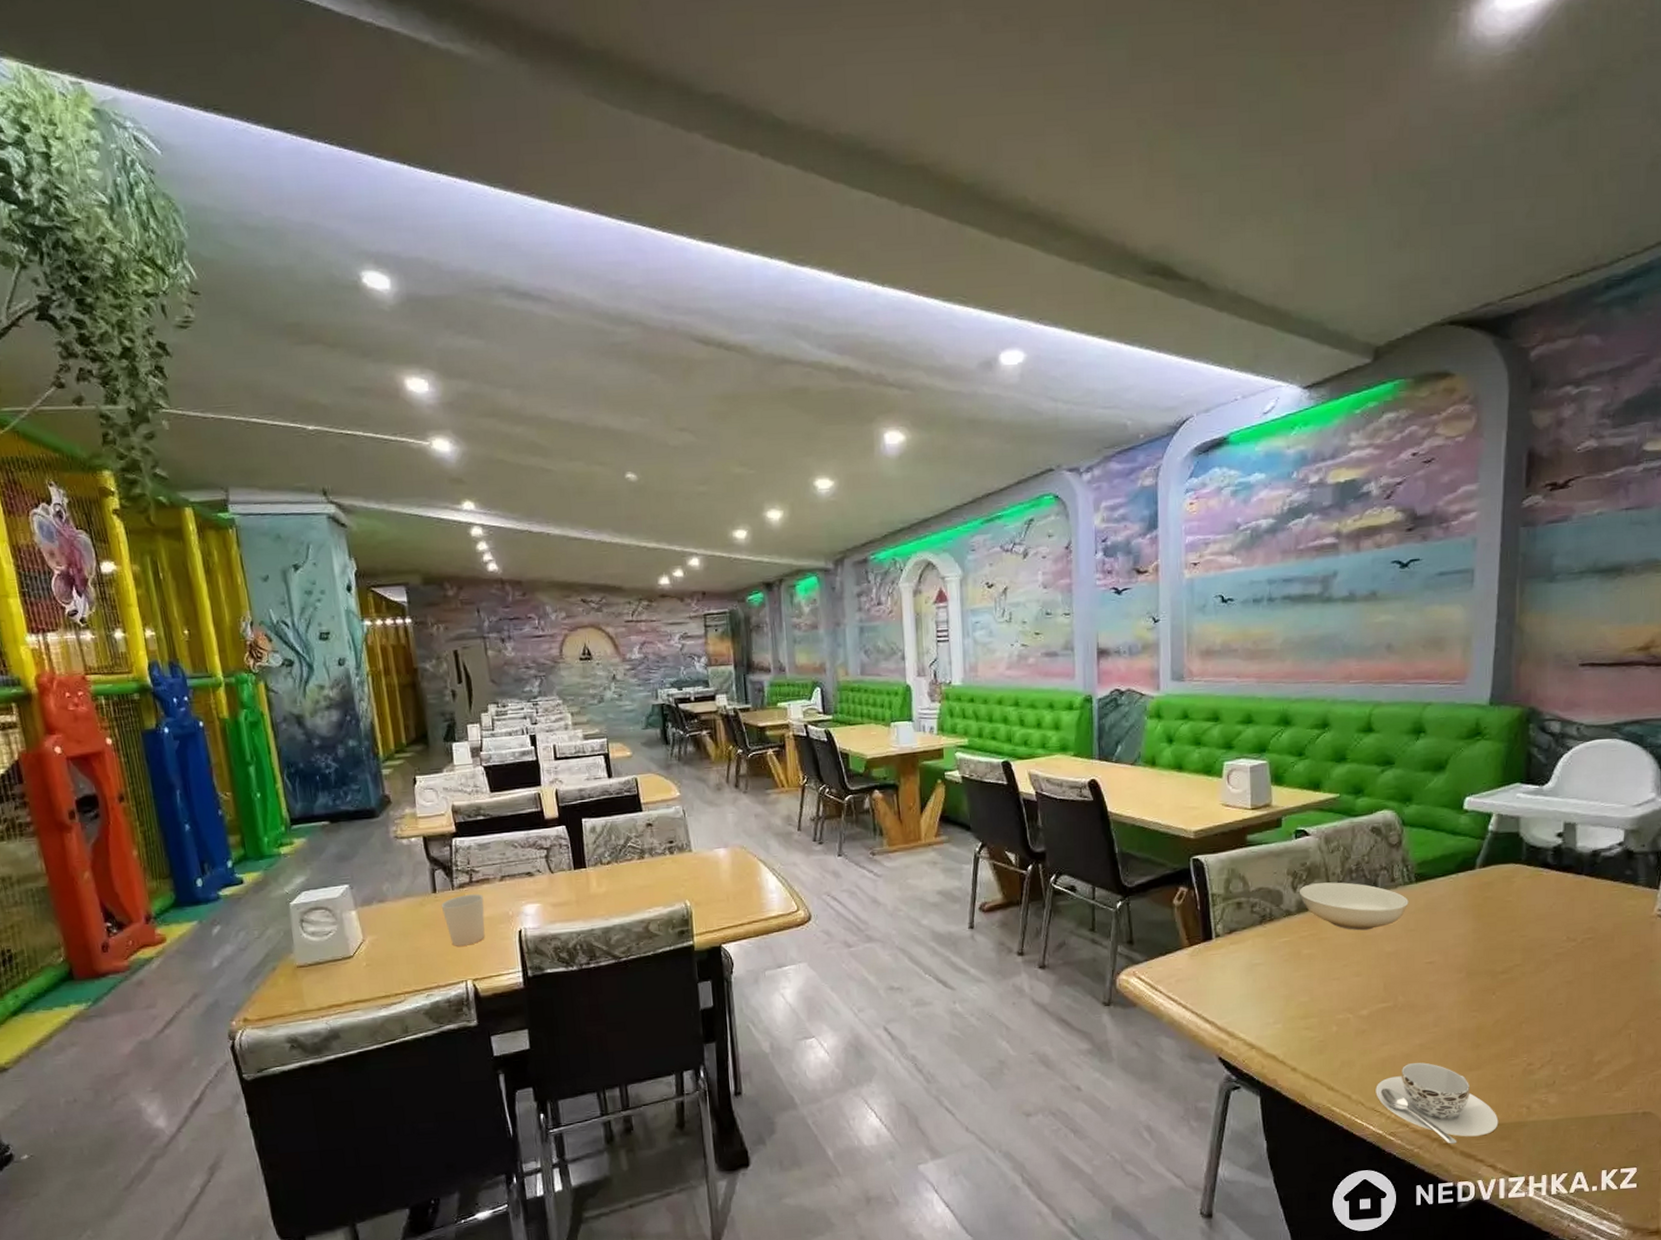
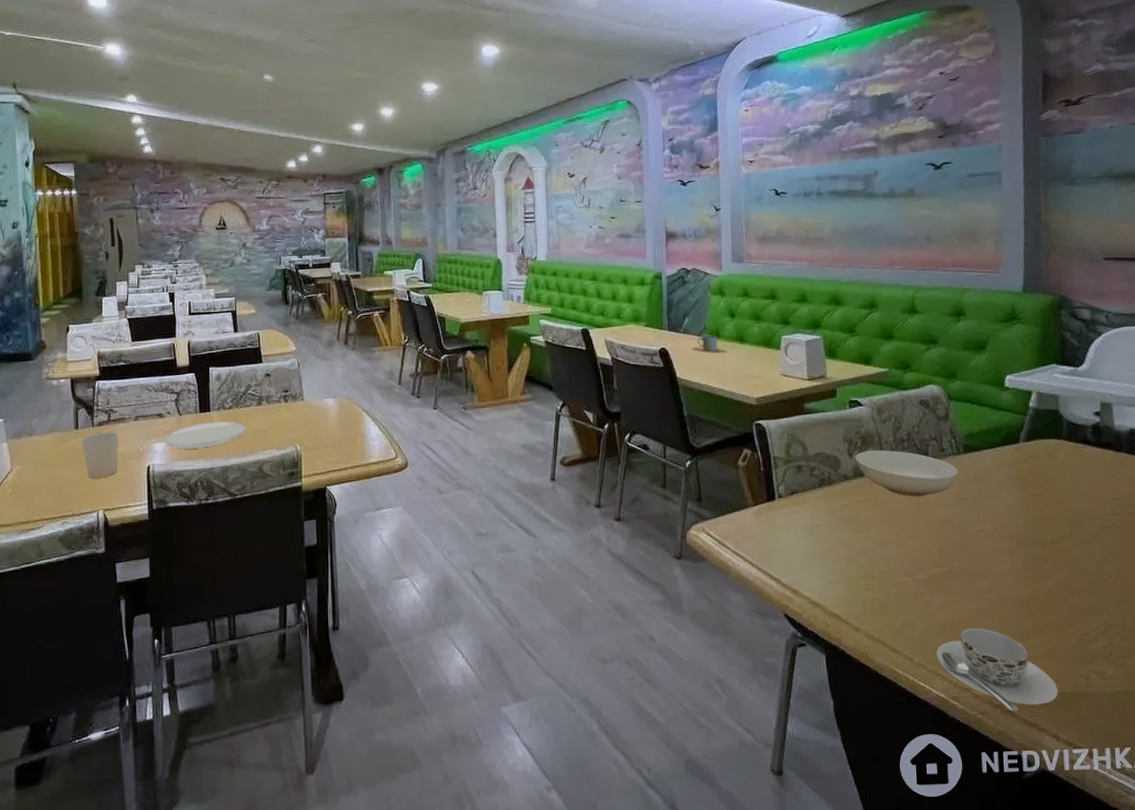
plate: none [536,878,628,911] -> present [165,421,246,449]
cup: none [1124,764,1165,784] -> present [691,335,729,354]

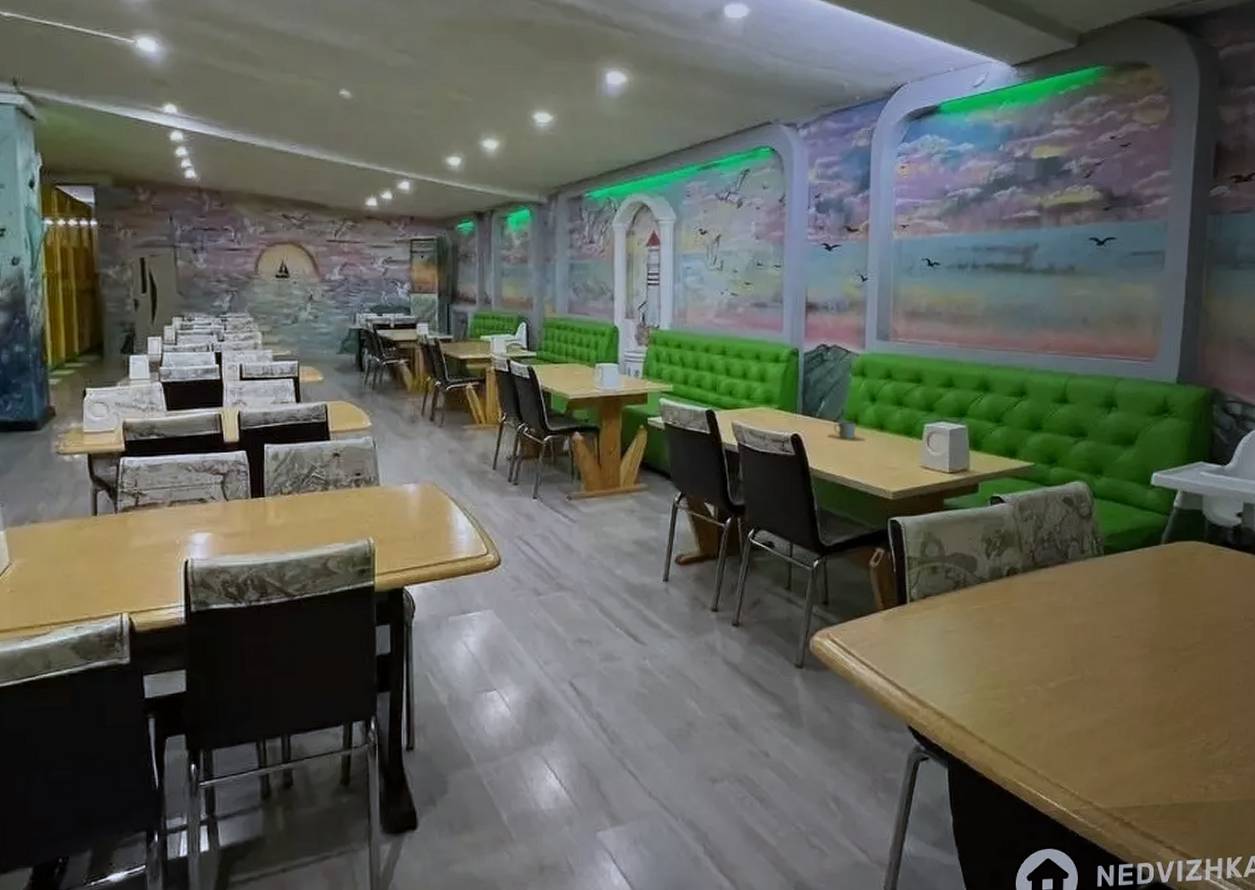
dixie cup: present [81,431,119,479] -> none [101,519,149,575]
plate: present [165,421,246,449] -> none [207,509,308,541]
bowl: present [855,450,958,497] -> none [992,551,1097,601]
teacup: present [936,628,1059,713] -> none [1061,738,1178,825]

